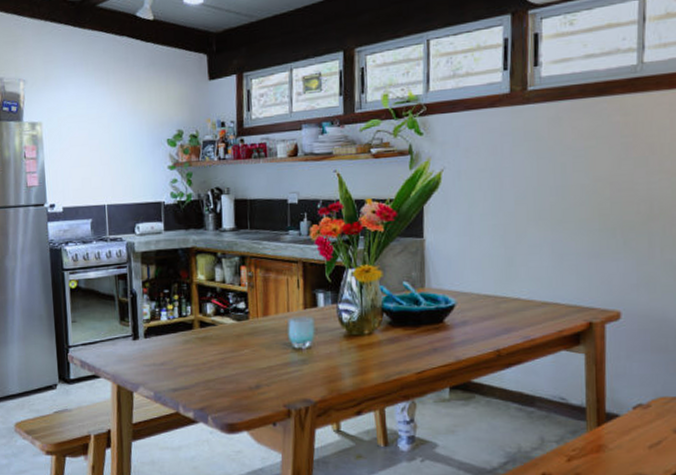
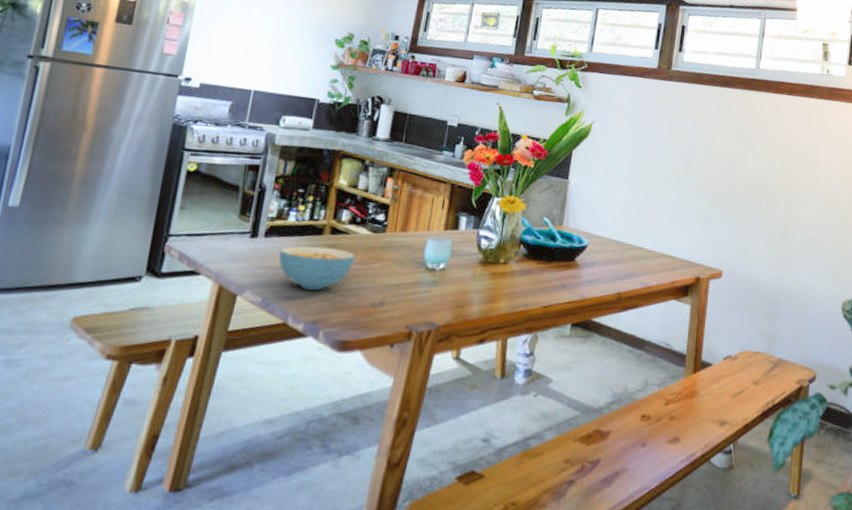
cereal bowl: none [160,340,226,381] -> present [278,246,356,290]

